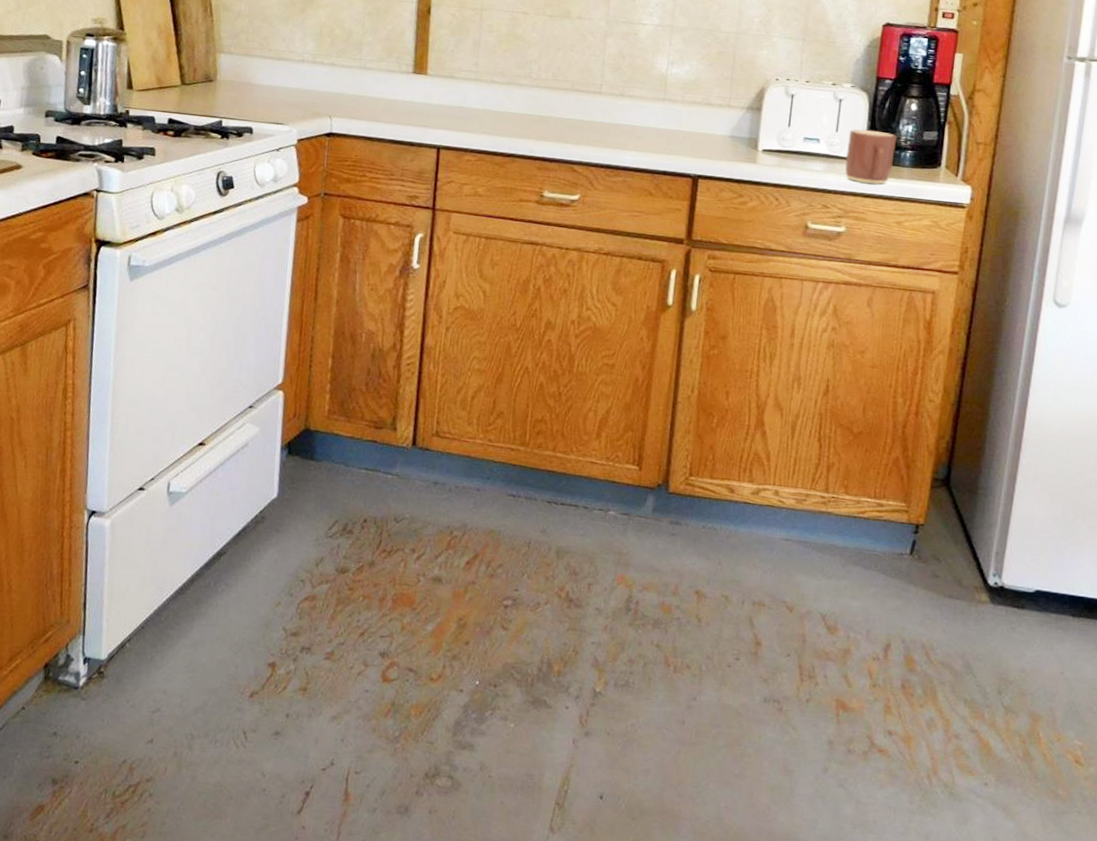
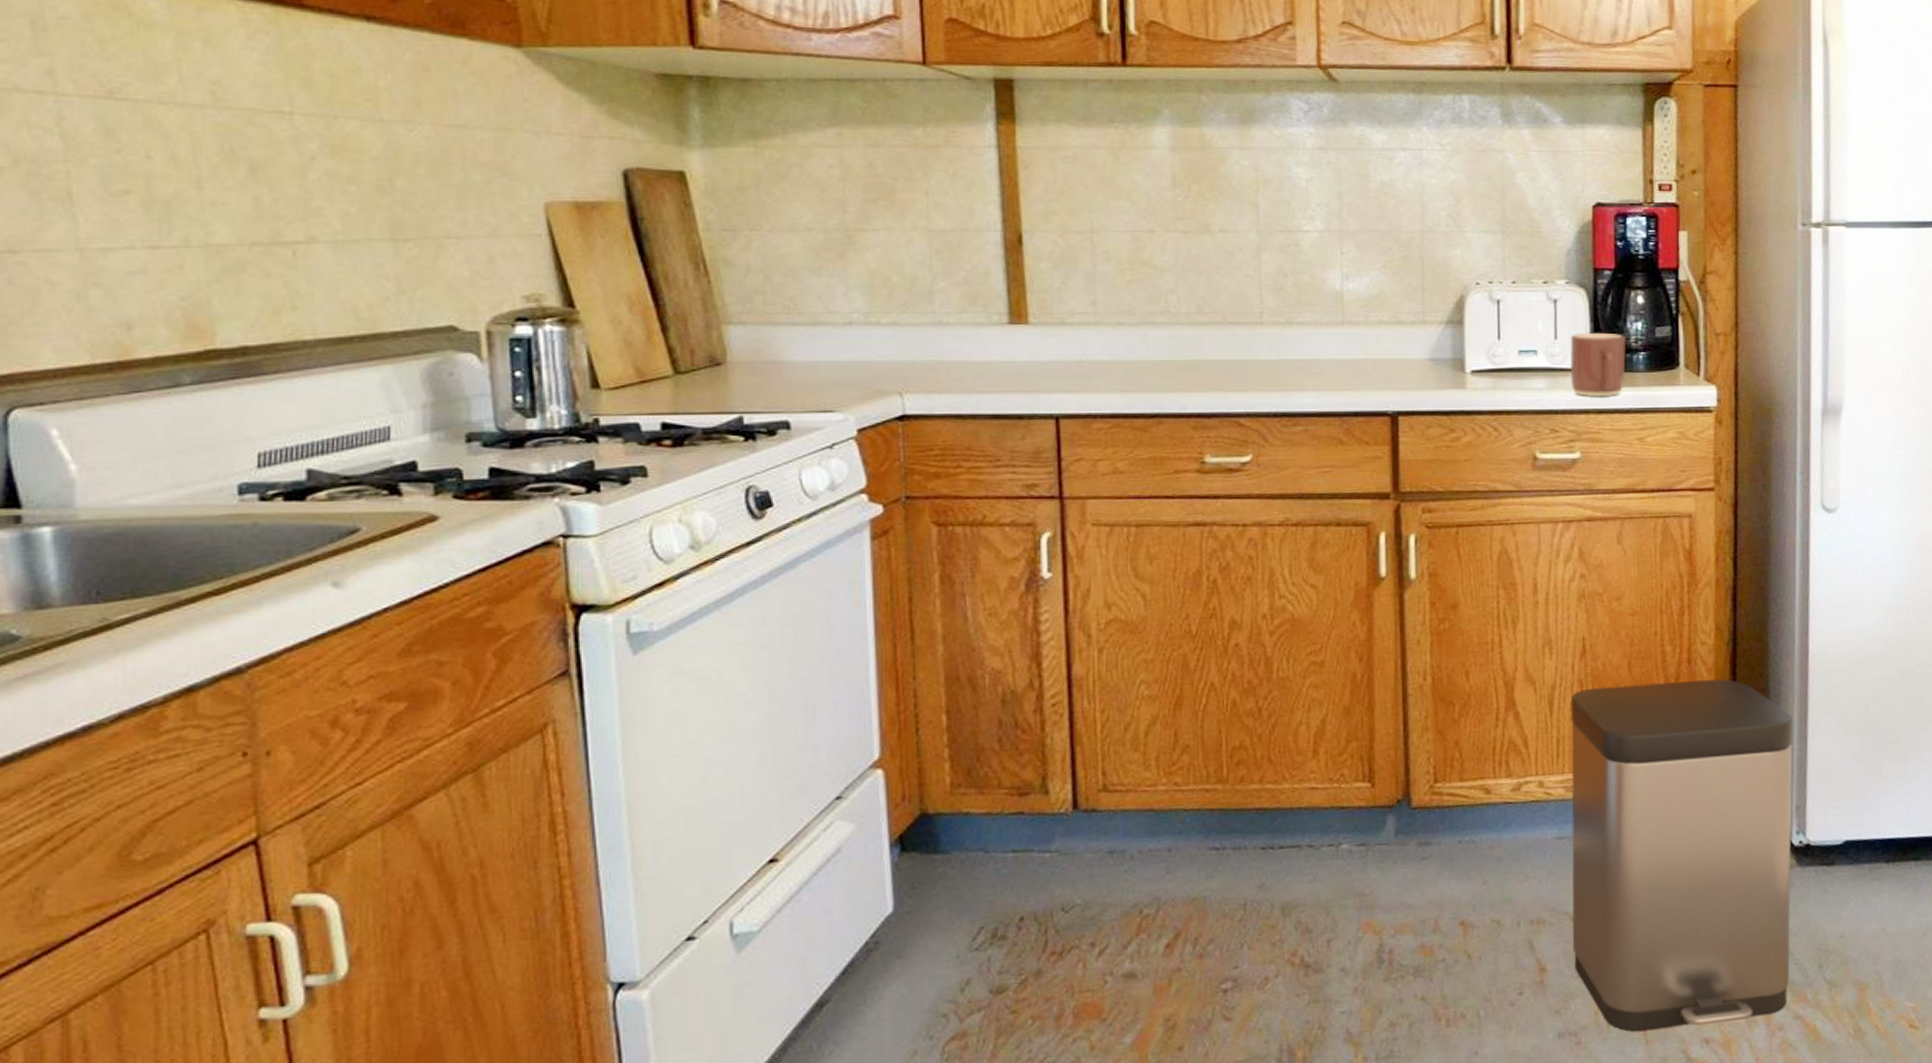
pedal bin: none [785,422,1003,723] -> present [1570,679,1793,1031]

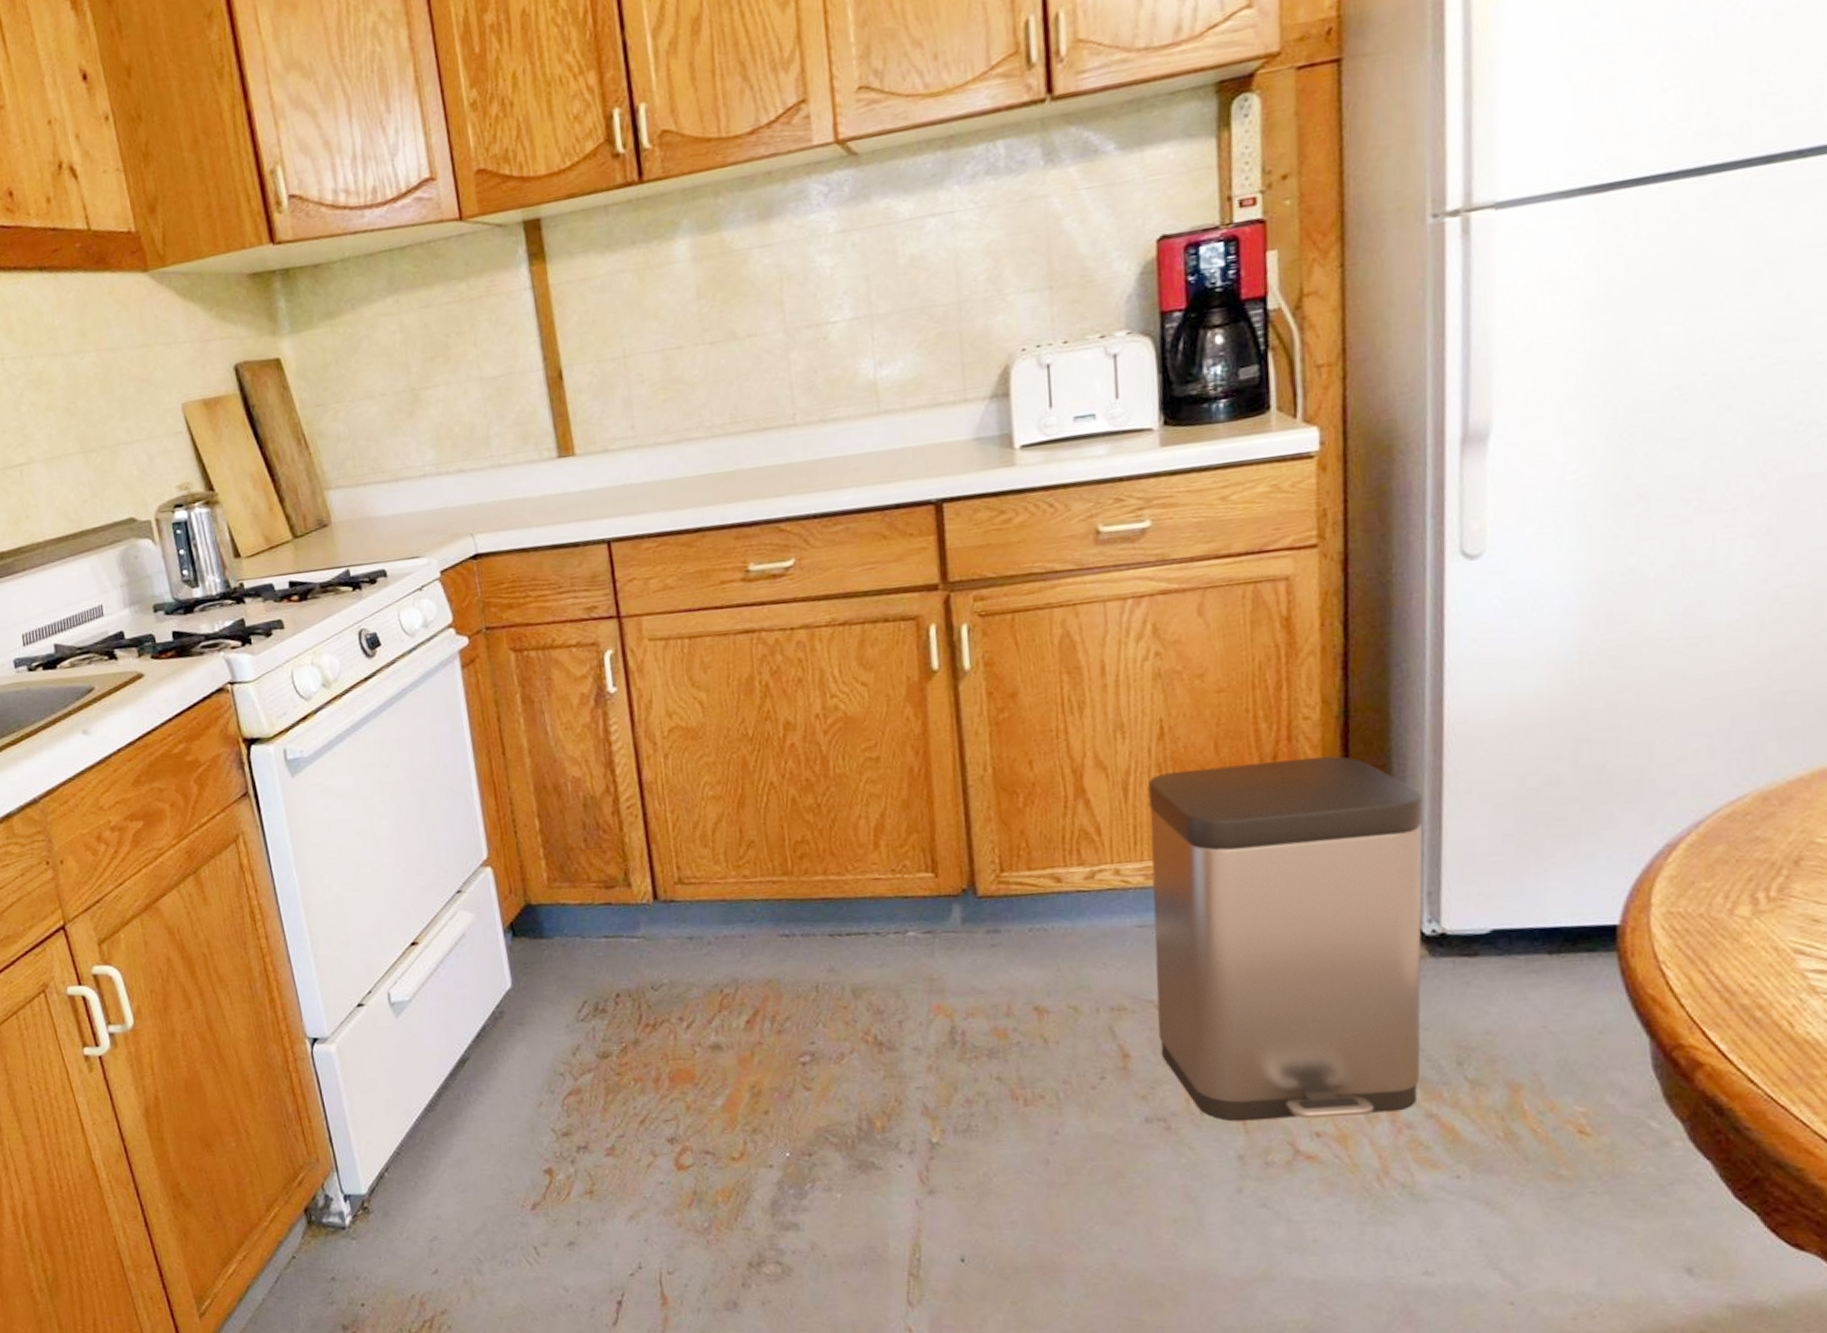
mug: present [1570,332,1626,396] -> none [1134,382,1203,458]

